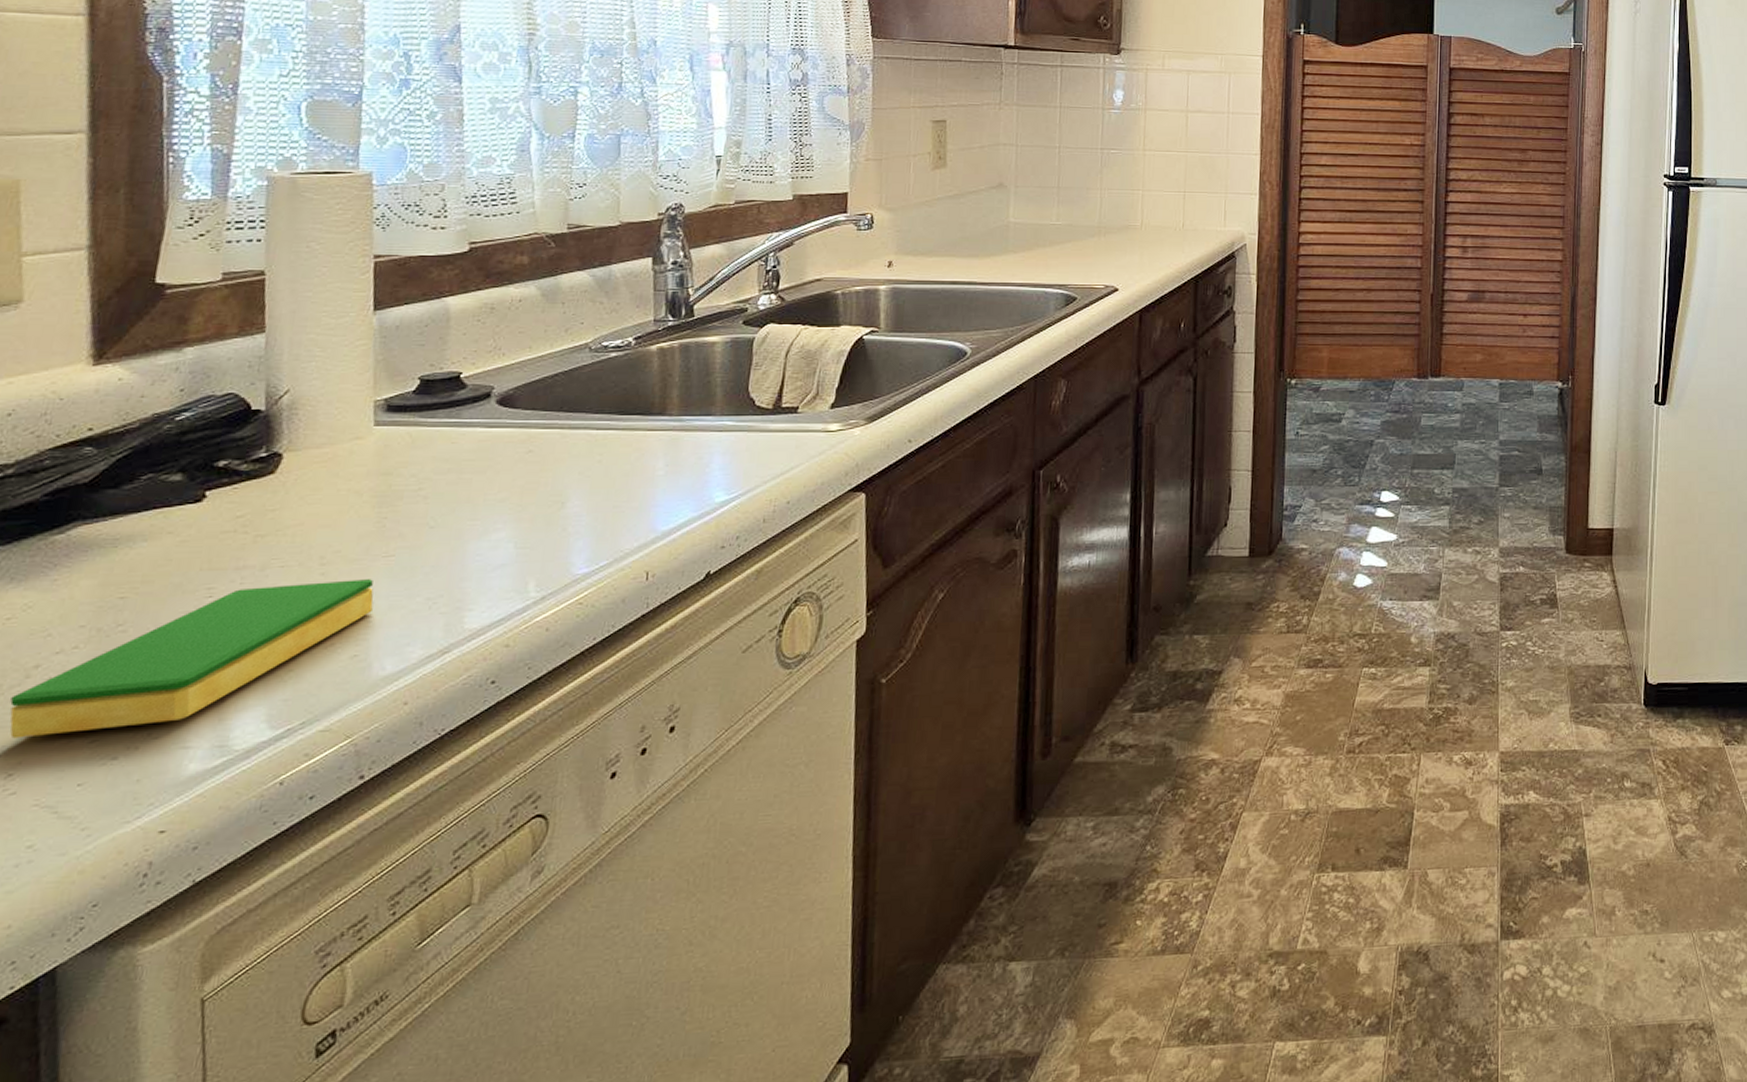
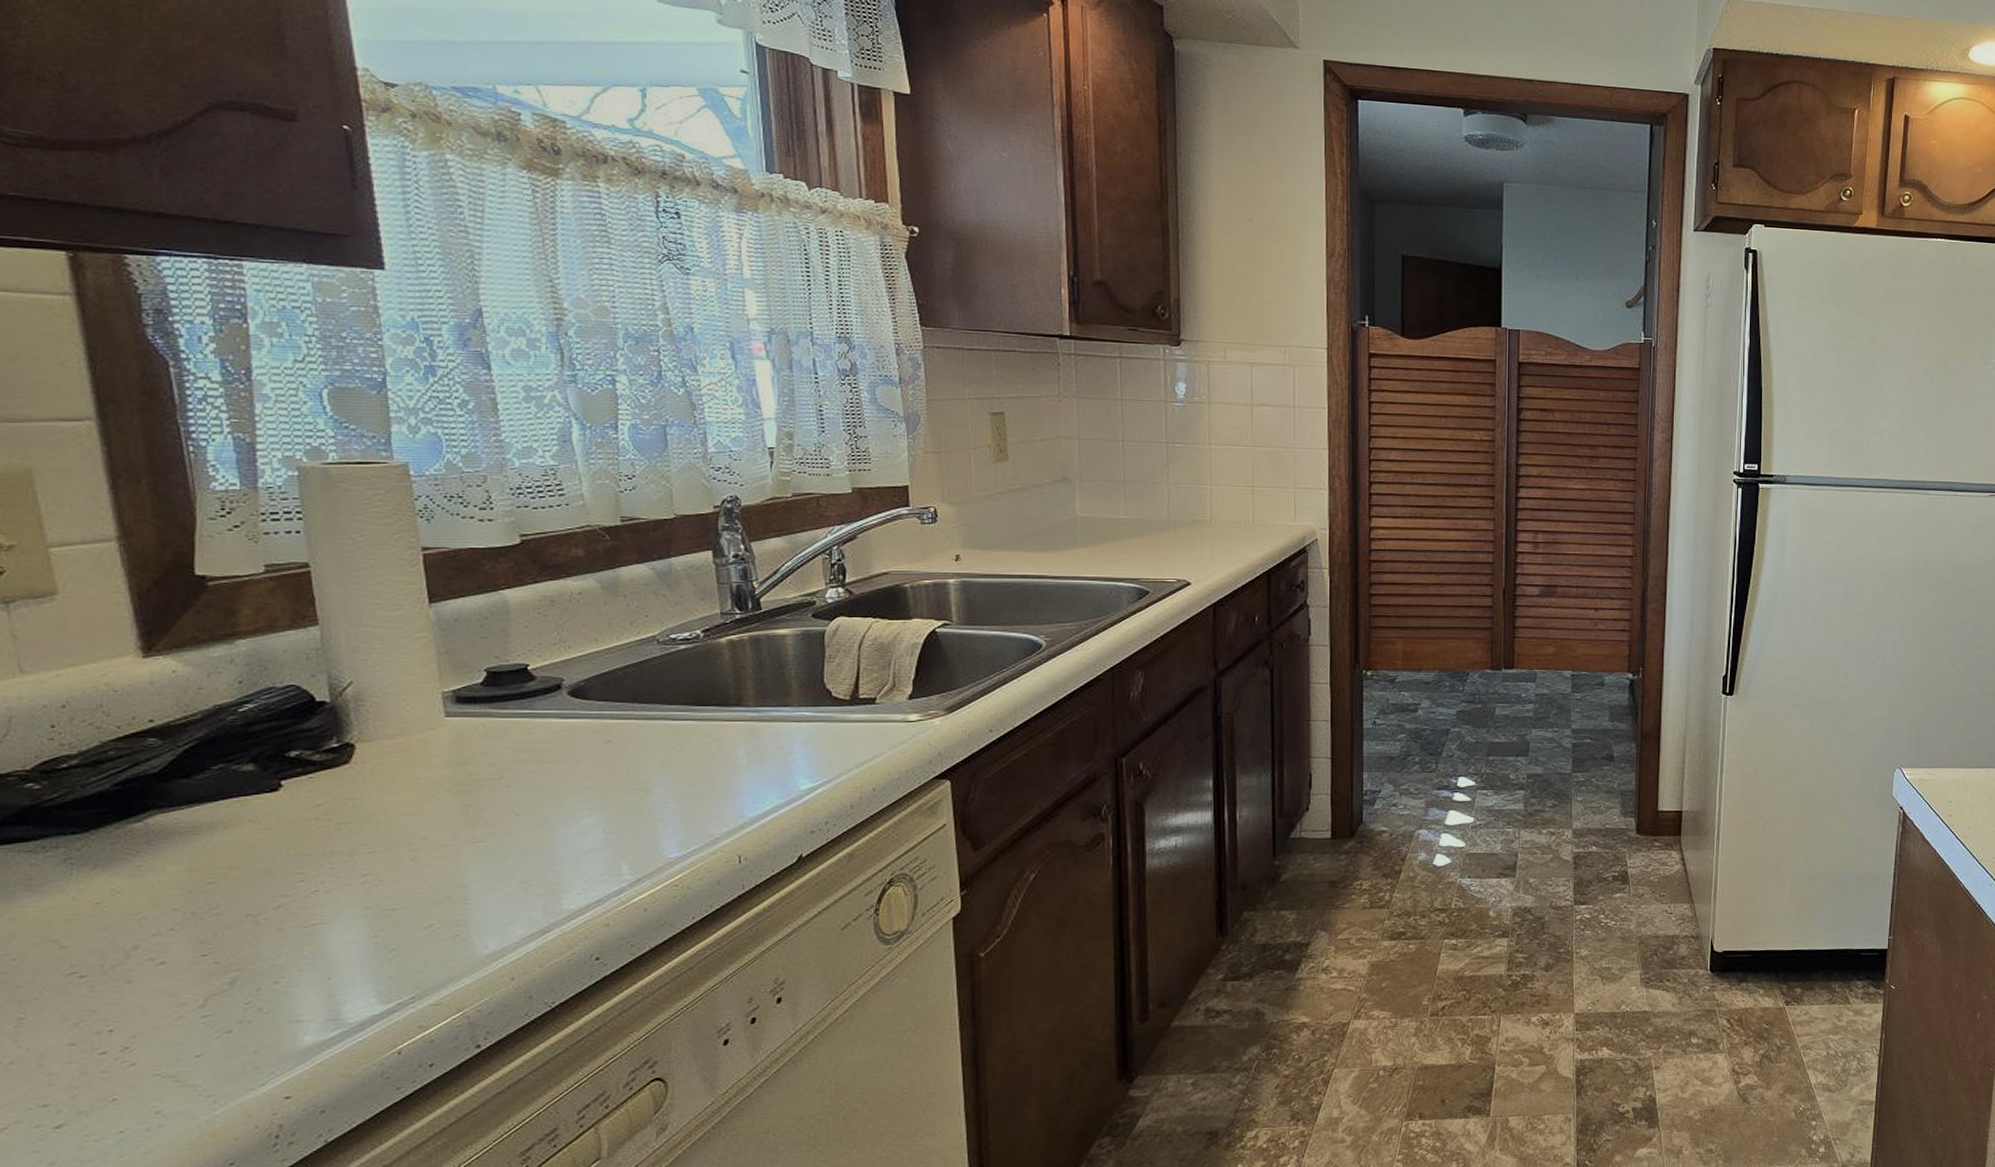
dish sponge: present [9,579,374,739] -> none [114,864,468,1015]

